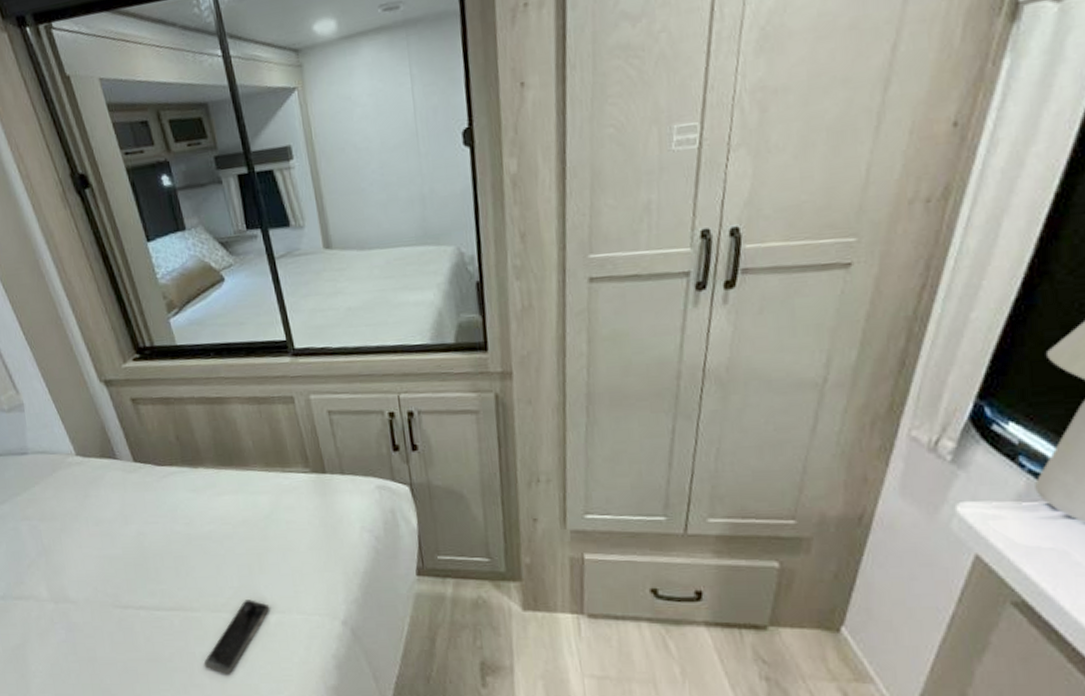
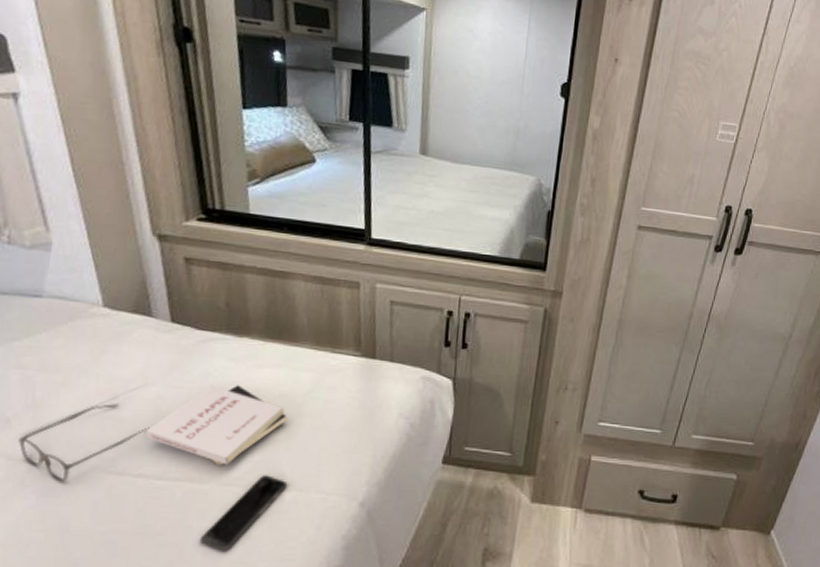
eyeglasses: none [40,543,140,618] -> present [18,403,151,482]
books: none [135,515,256,594] -> present [144,385,288,466]

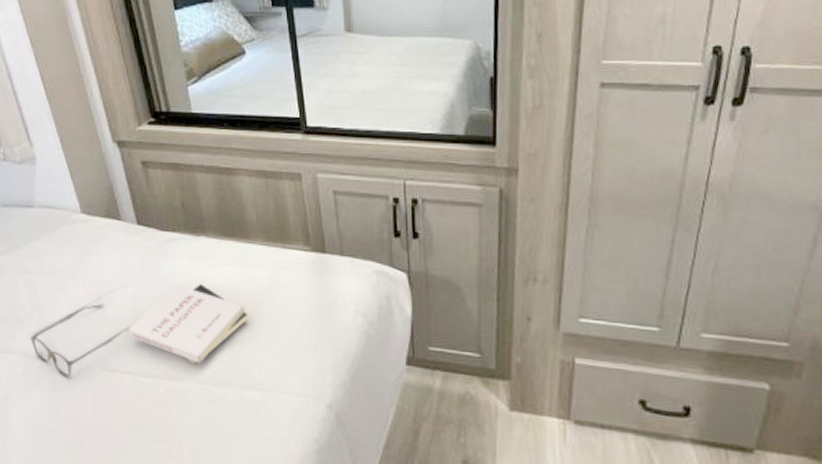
smartphone: present [199,475,288,551] -> none [184,374,257,449]

